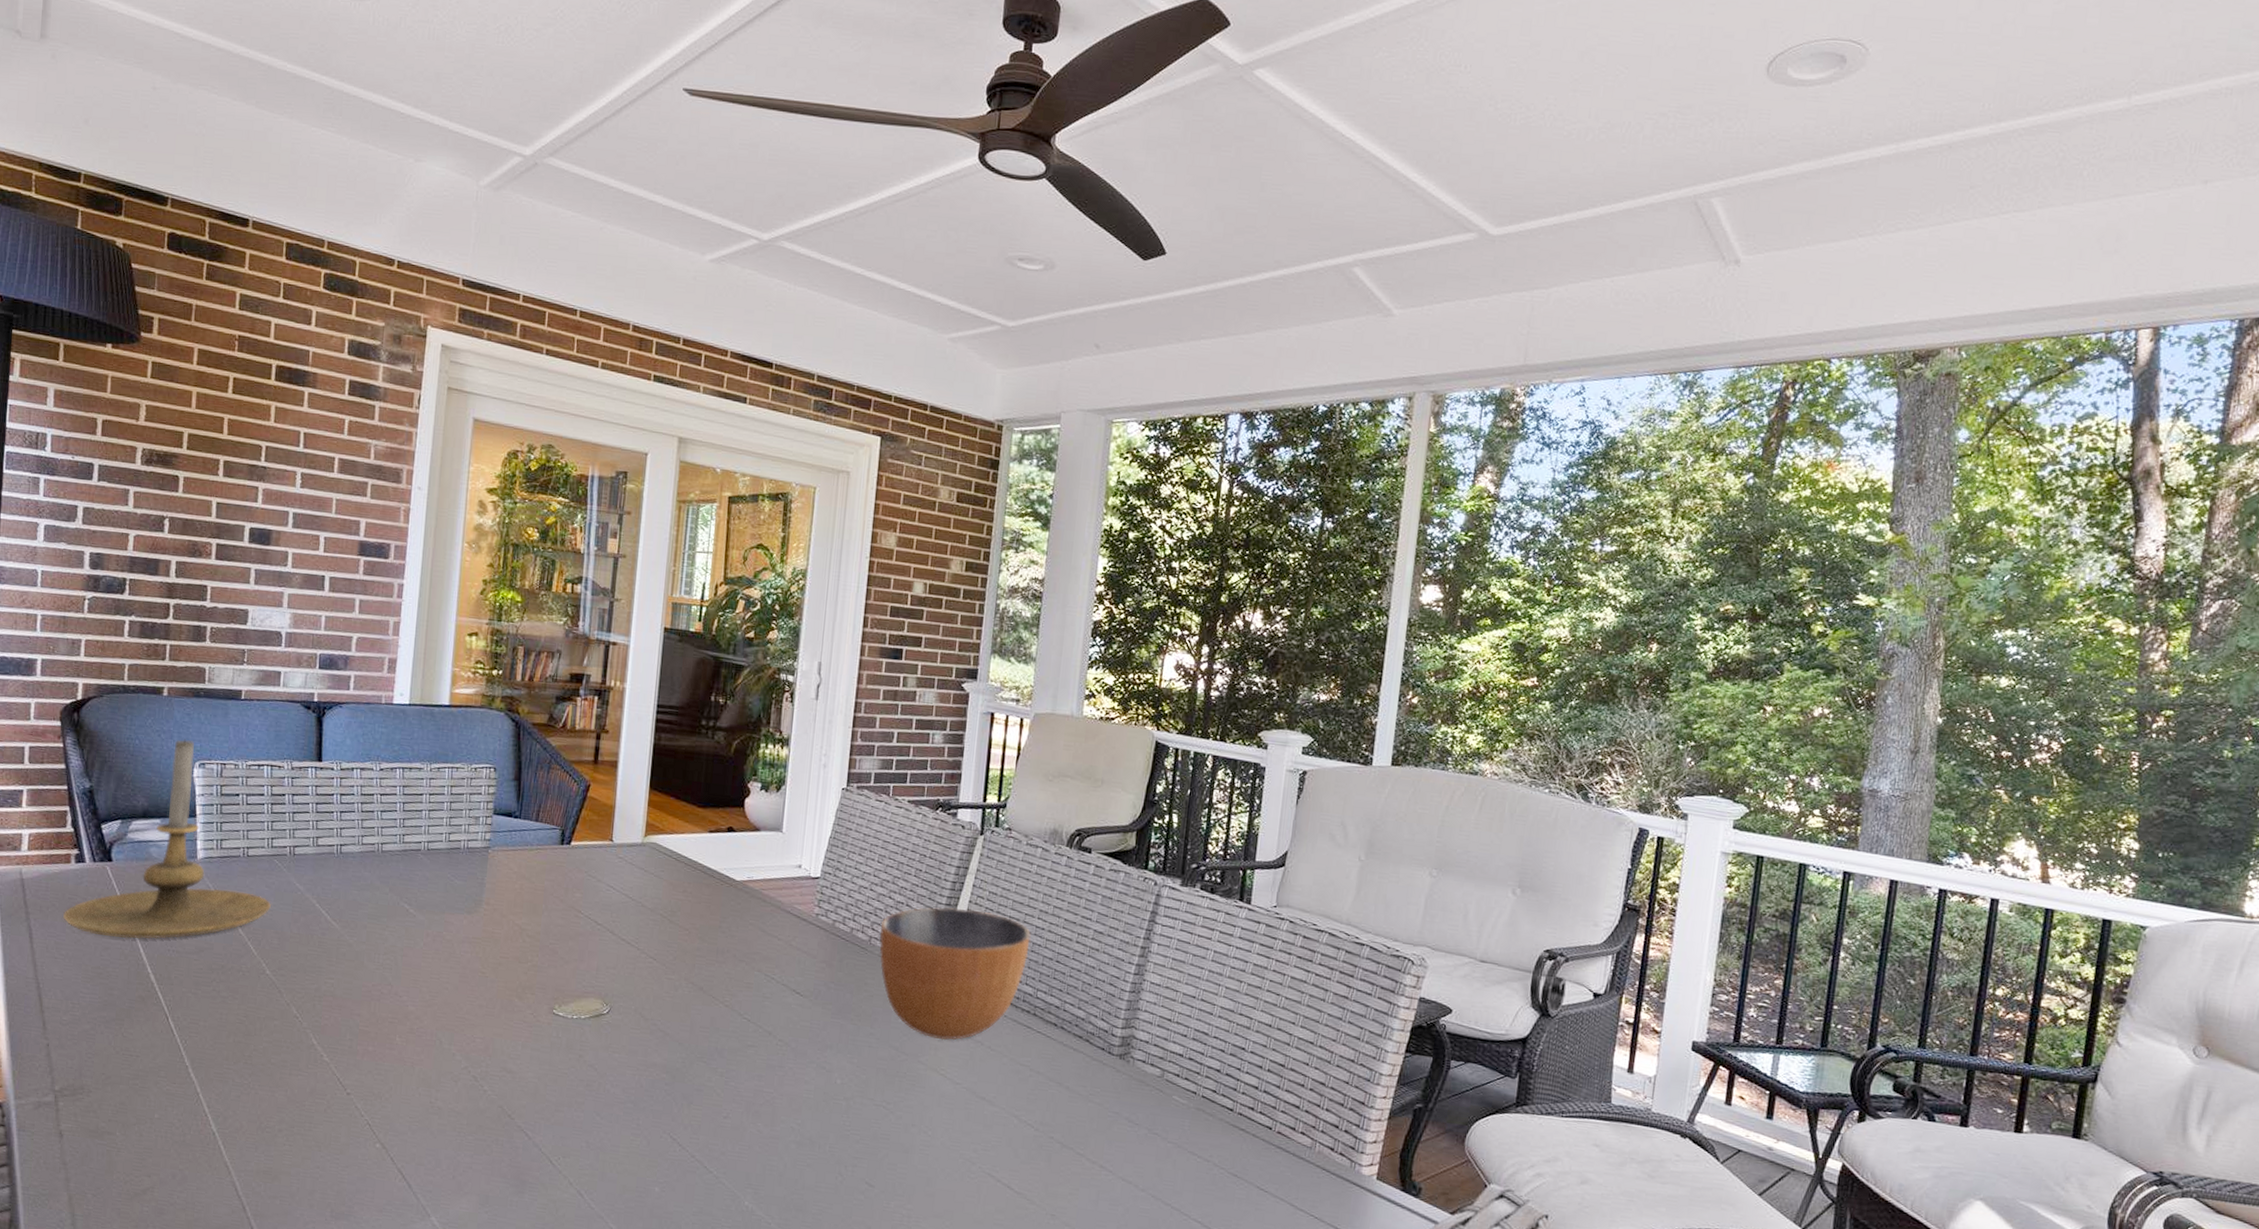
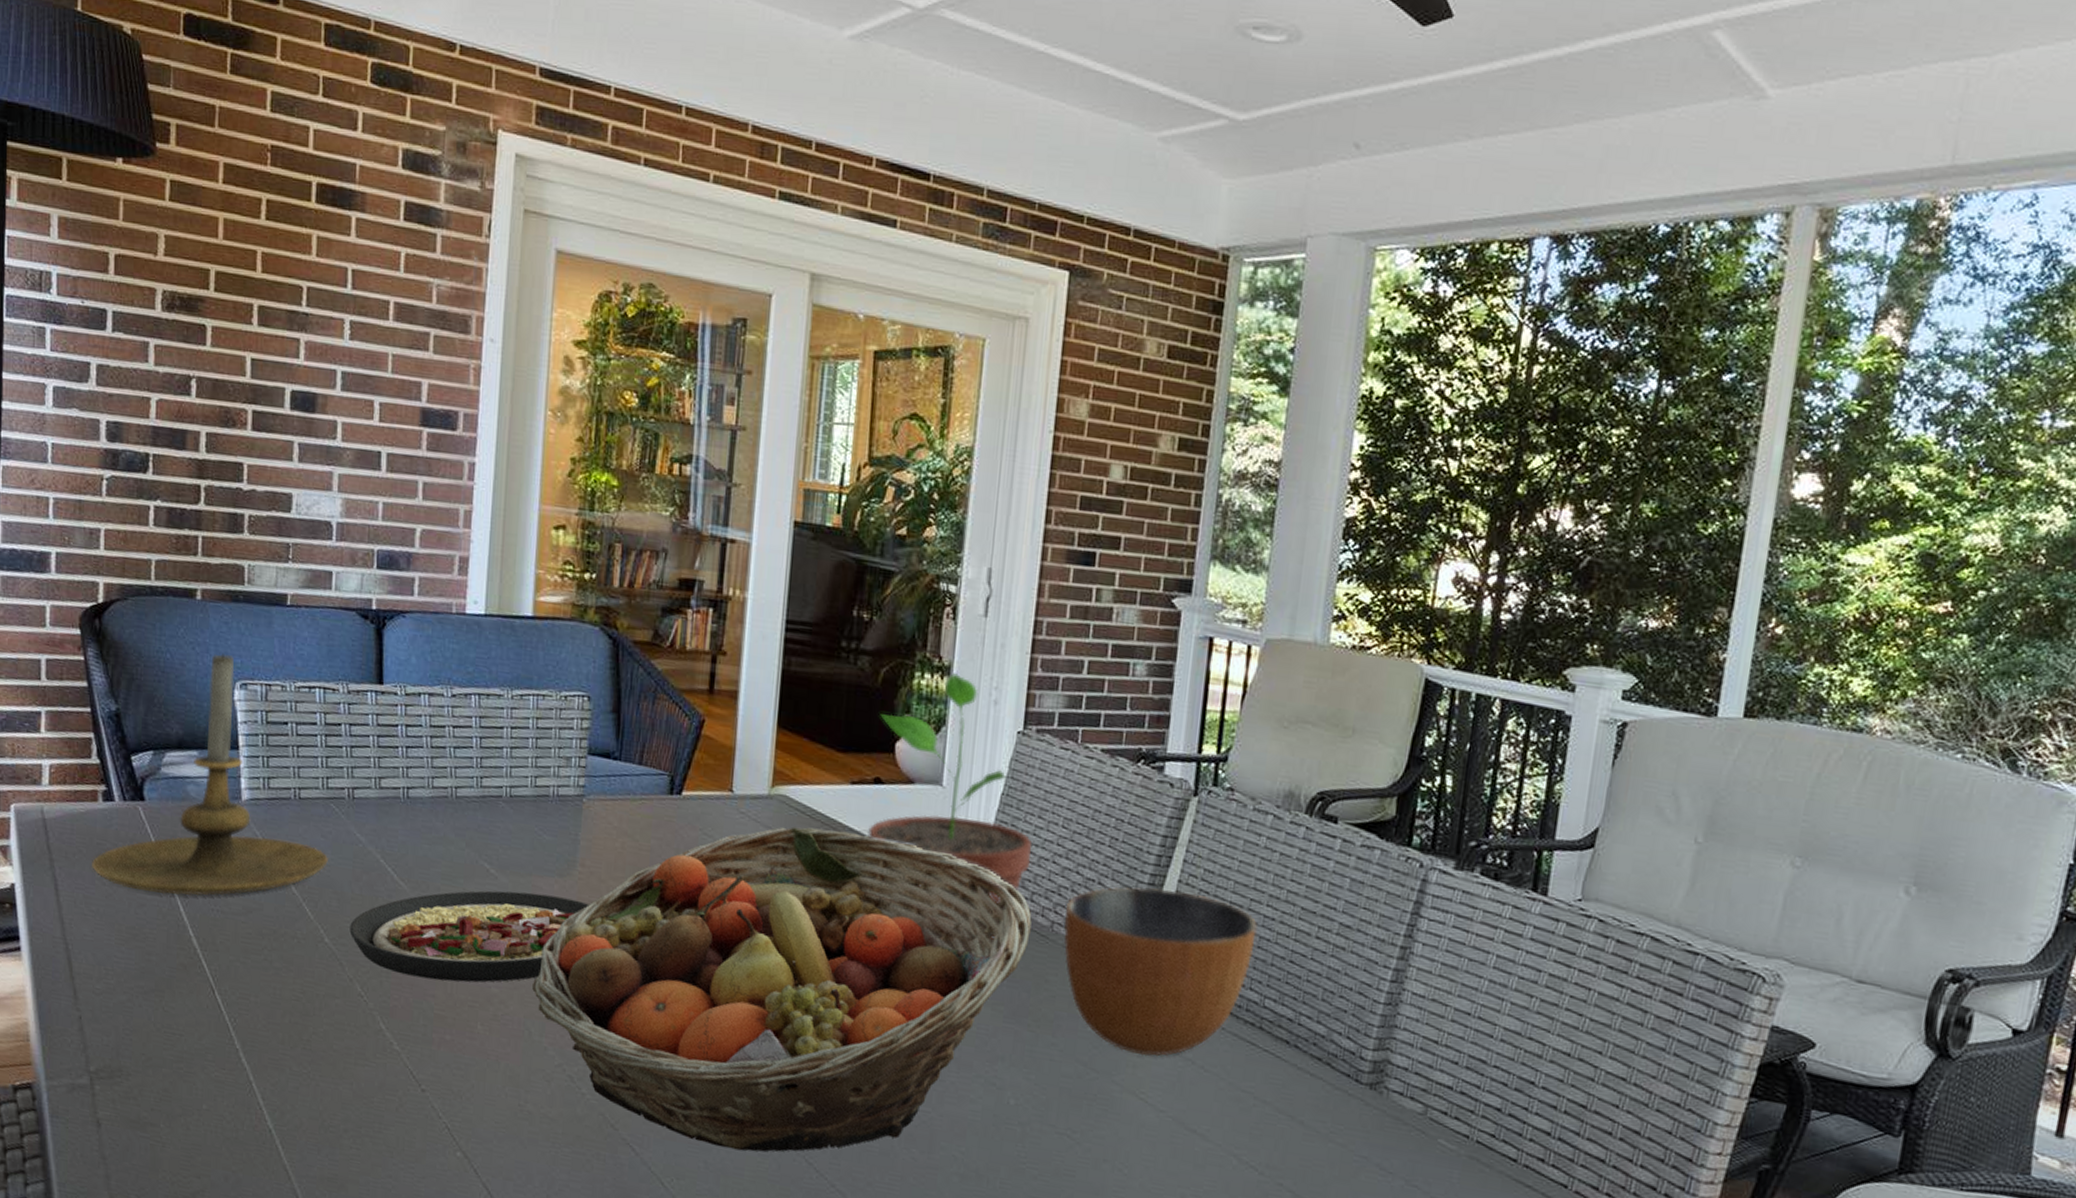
plate: none [288,926,493,1003] -> present [349,890,589,983]
fruit basket: none [443,868,854,1132] -> present [532,827,1032,1152]
potted plant: none [722,744,853,952] -> present [868,673,1032,940]

